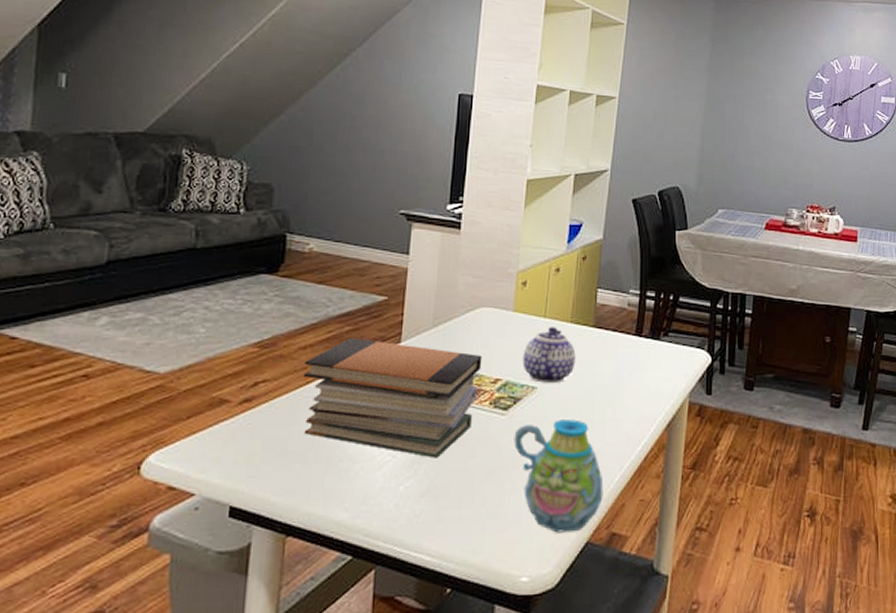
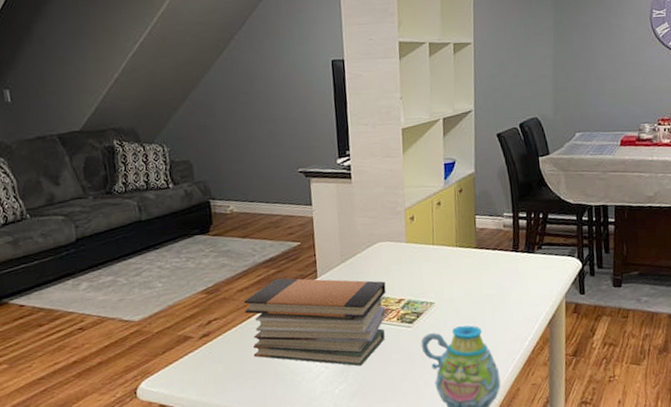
teapot: present [522,327,576,384] -> none [419,252,464,299]

